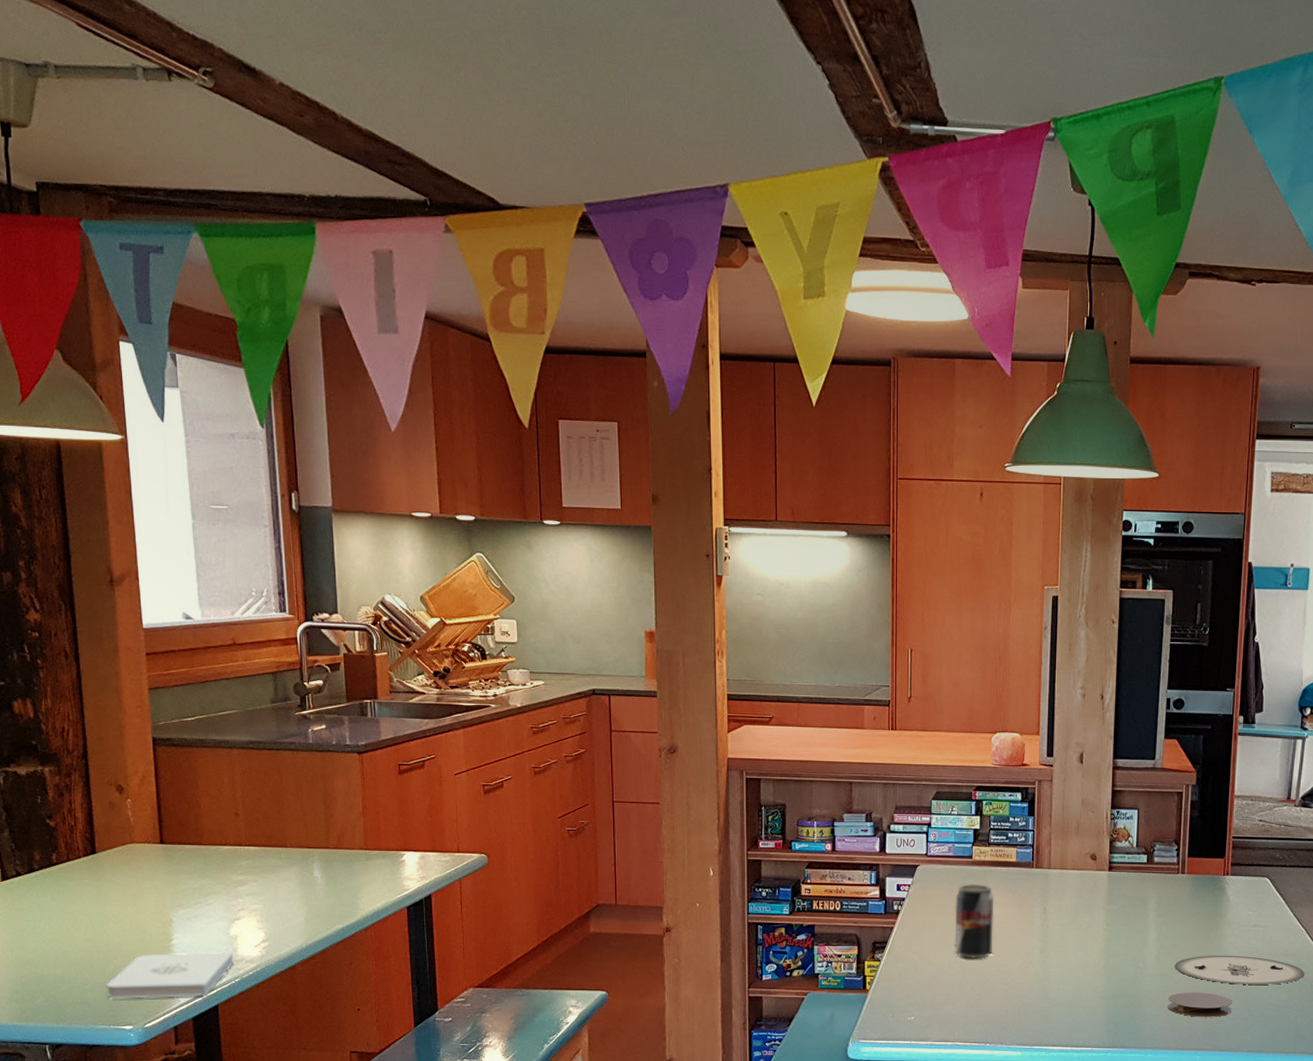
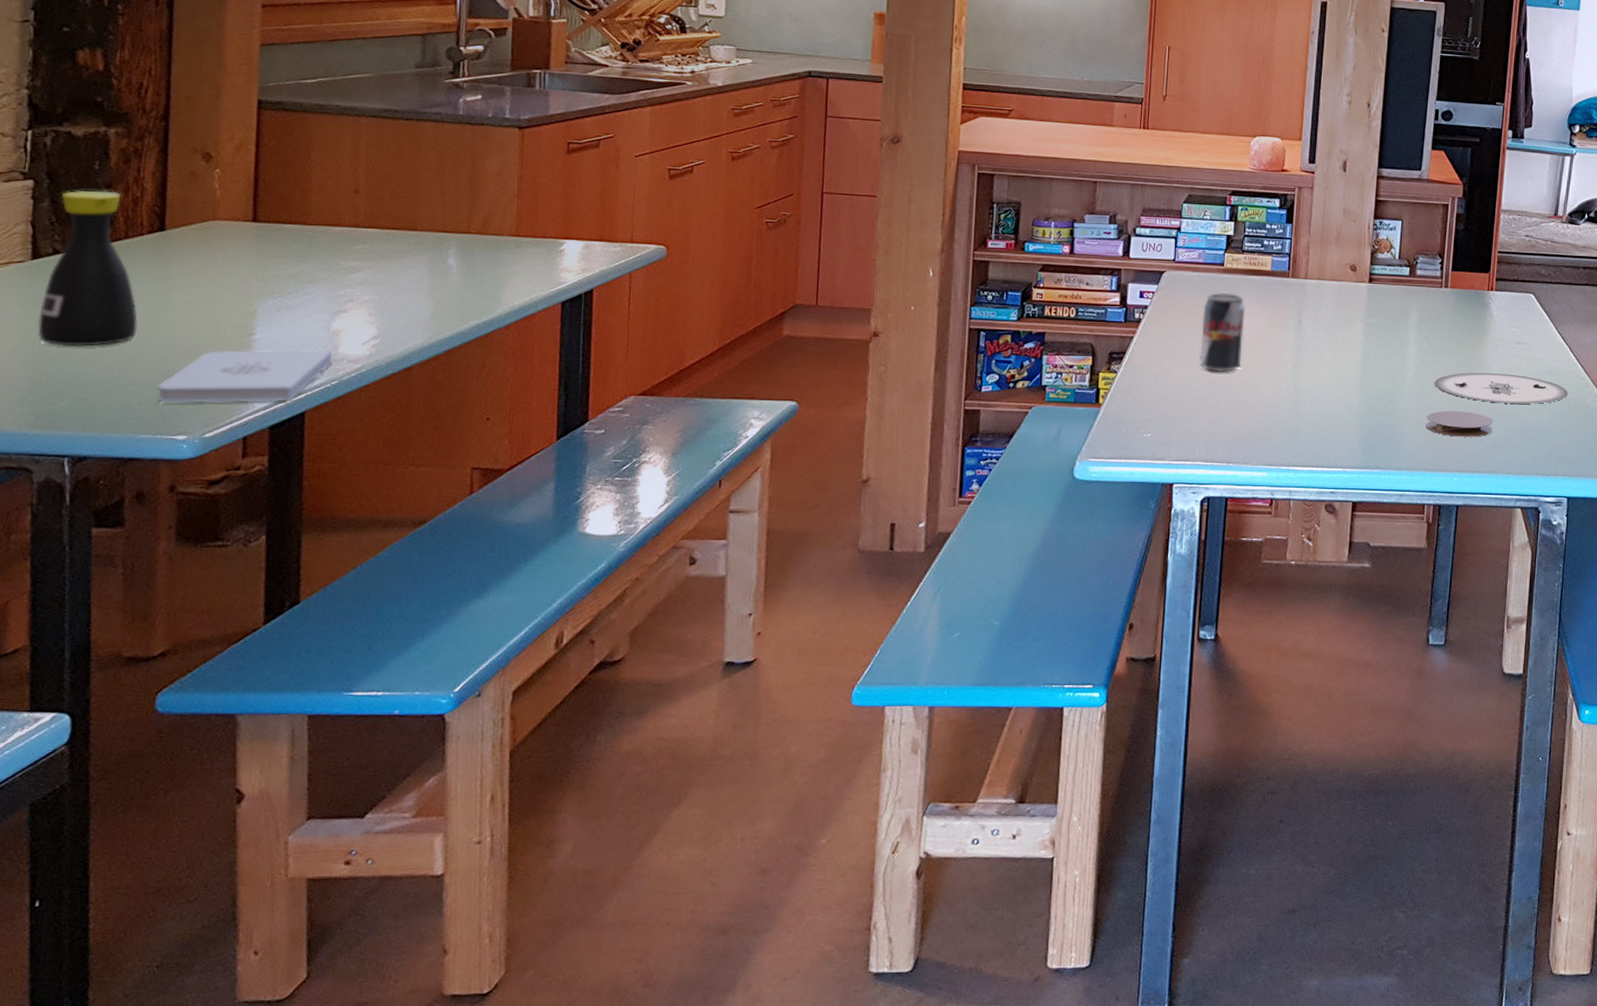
bottle: none [13,821,86,953] -> present [37,191,138,347]

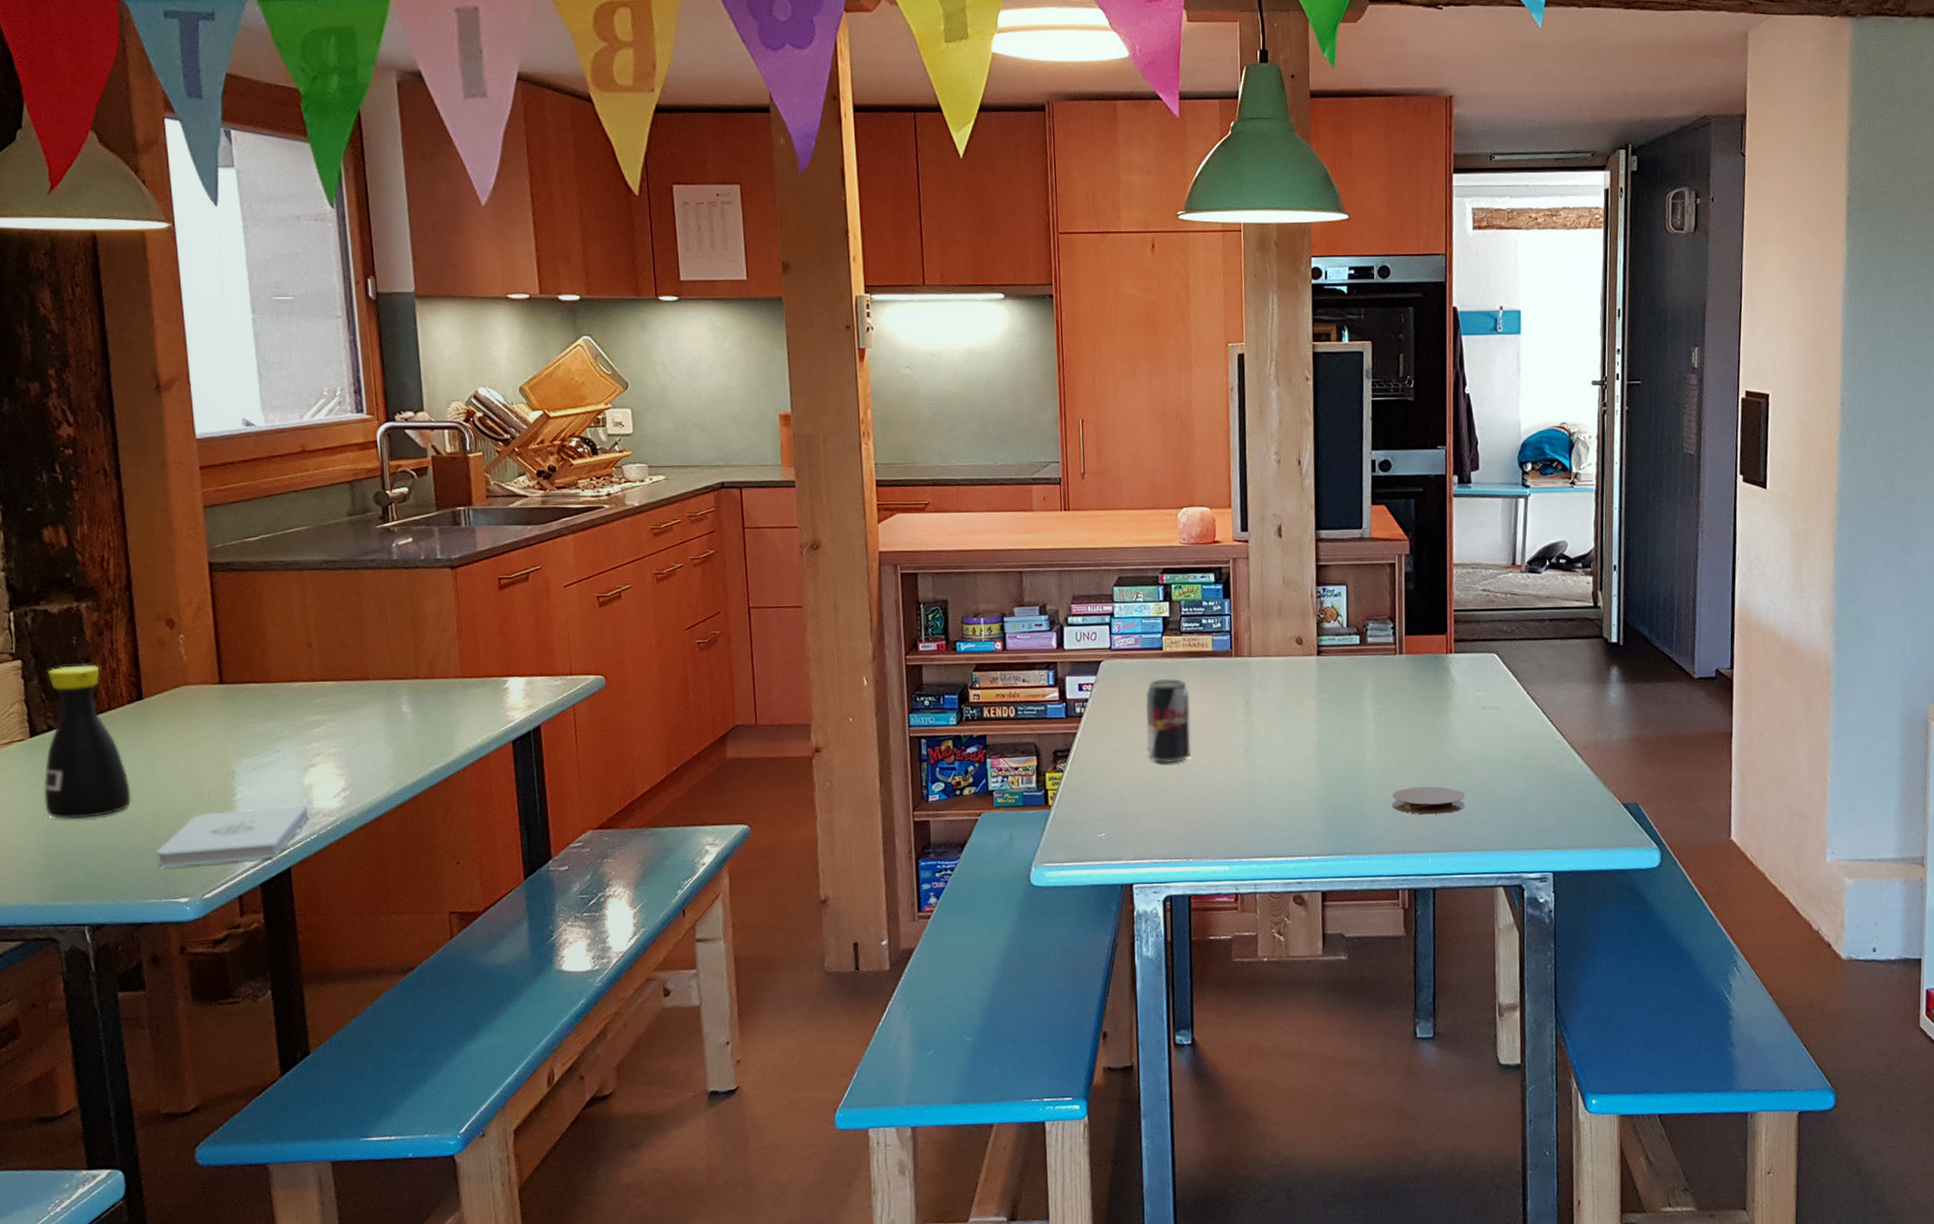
plate: present [1434,372,1568,404] -> none [1397,742,1544,775]

